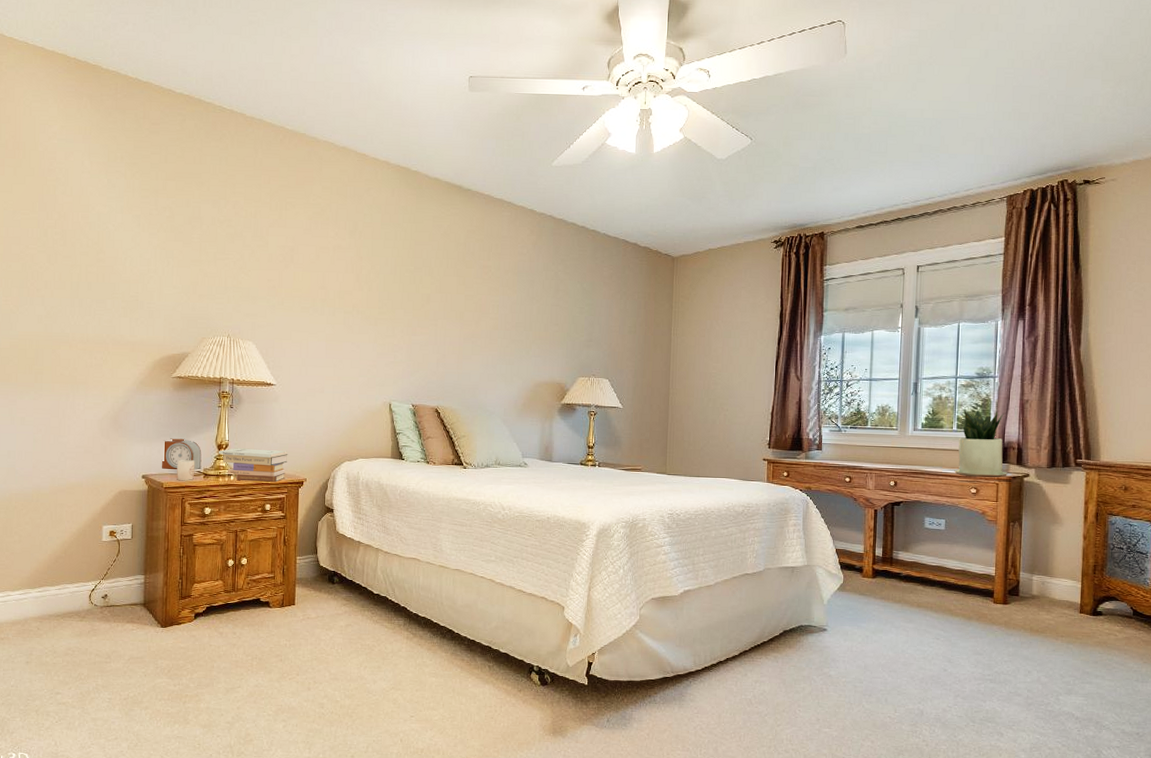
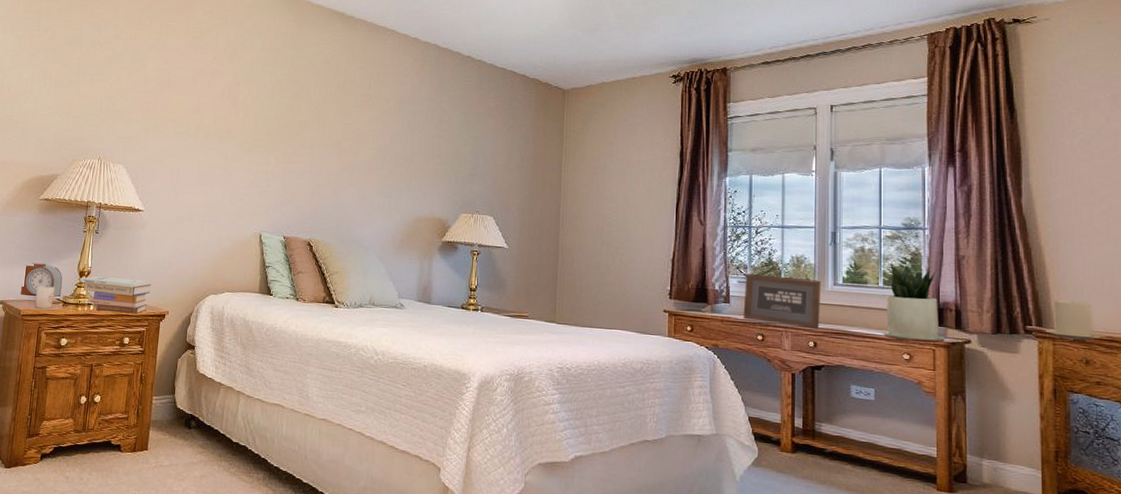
picture frame: none [833,423,903,470] -> present [743,274,821,330]
candle: none [1092,436,1144,470] -> present [1044,300,1107,341]

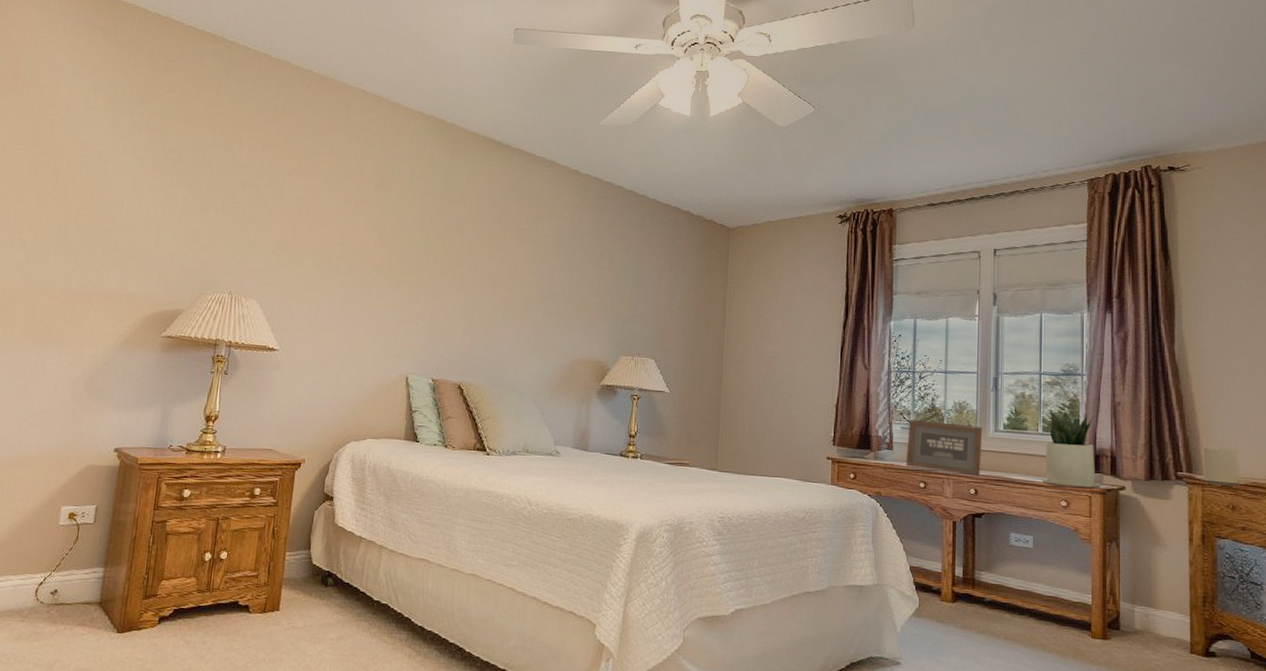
alarm clock: present [20,263,63,297] -> none [138,406,187,444]
mug: present [35,285,55,309] -> none [154,431,178,458]
books: present [80,275,151,314] -> none [206,420,286,463]

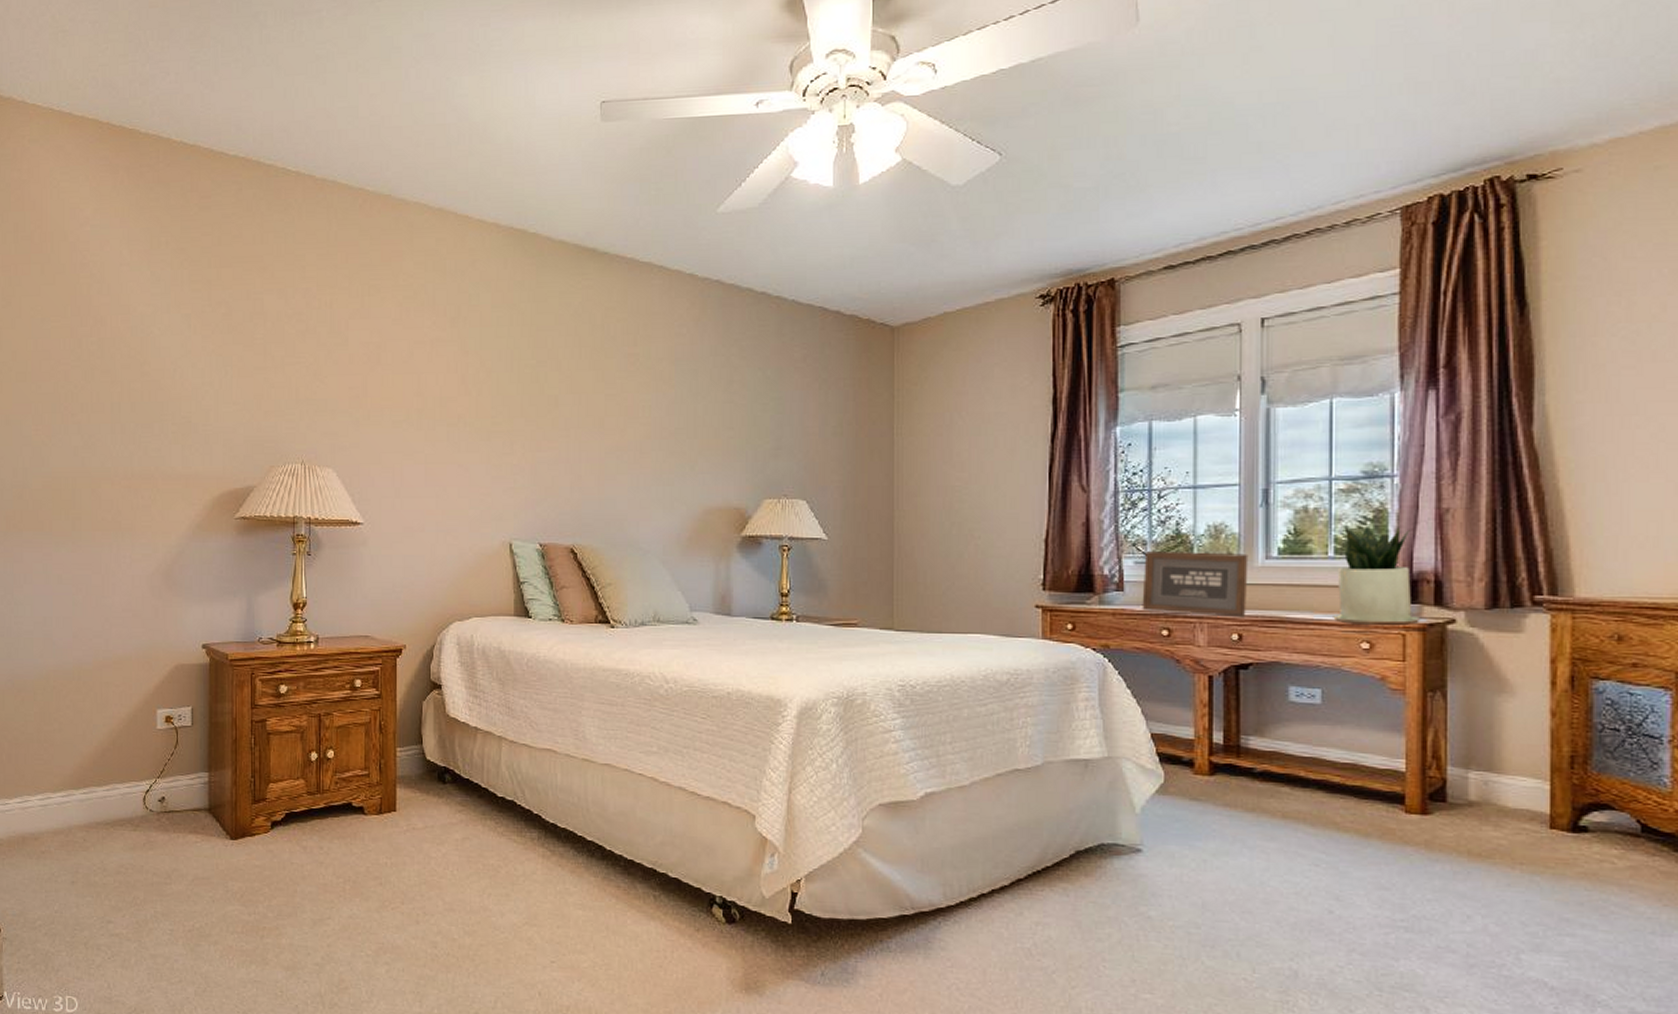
candle: present [1194,446,1252,487] -> none [1560,558,1650,610]

